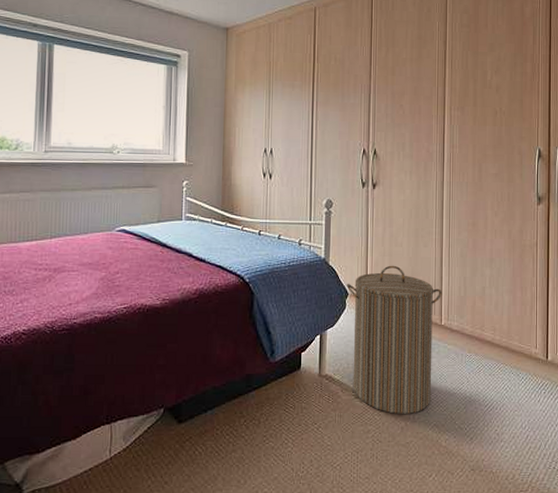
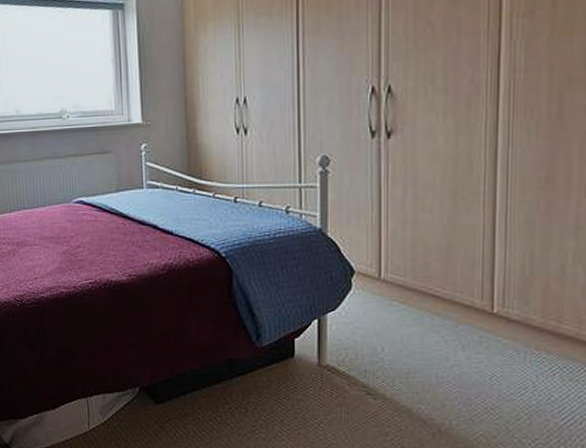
laundry hamper: present [346,265,442,415] -> none [351,236,495,420]

